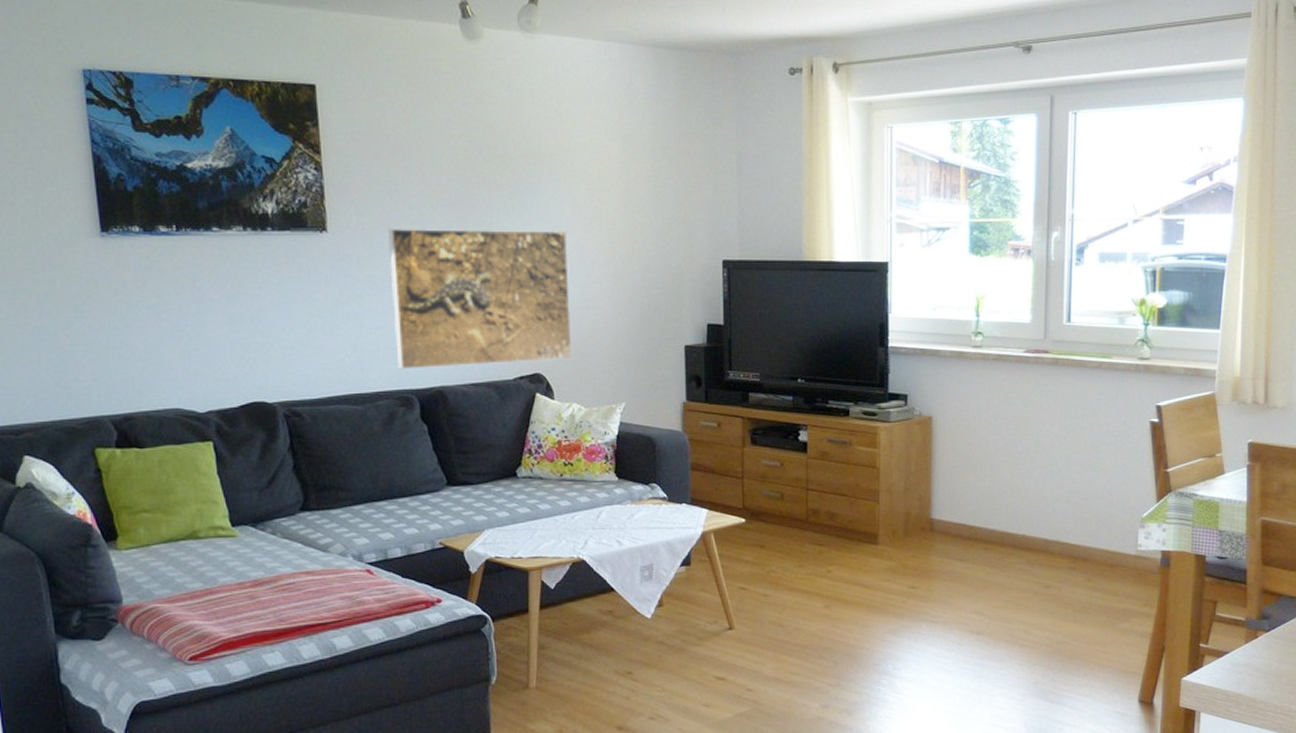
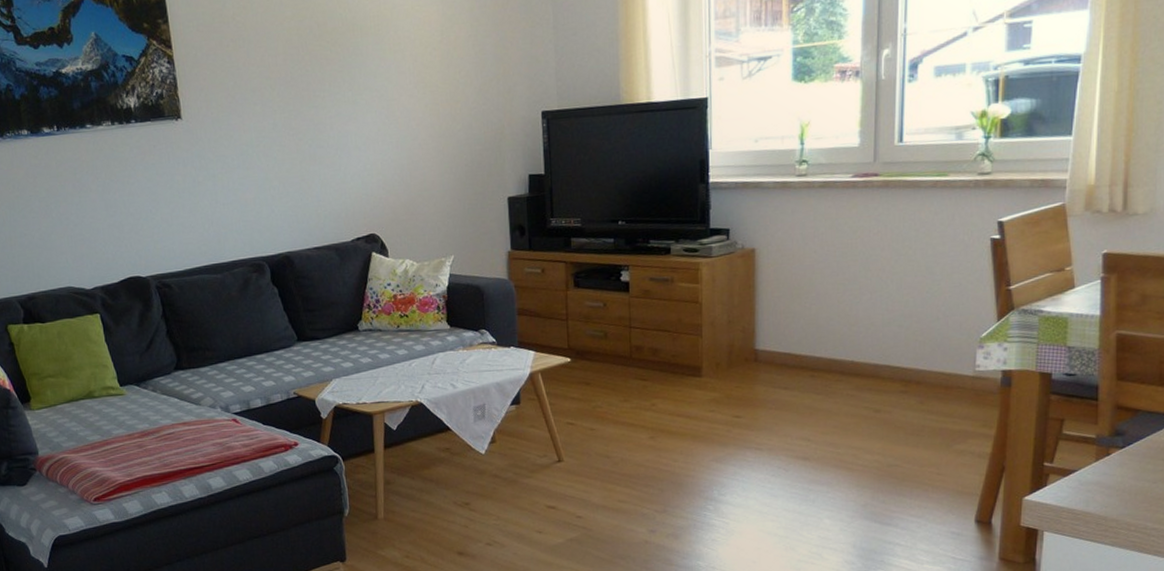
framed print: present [388,228,573,370] -> none [234,98,404,240]

